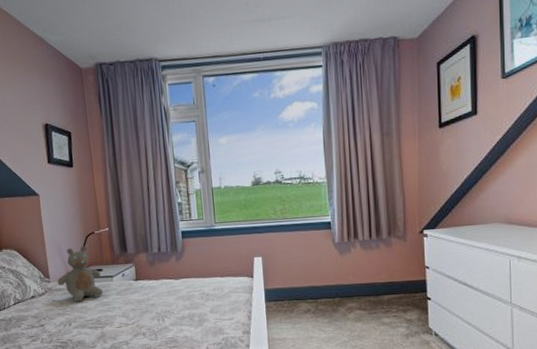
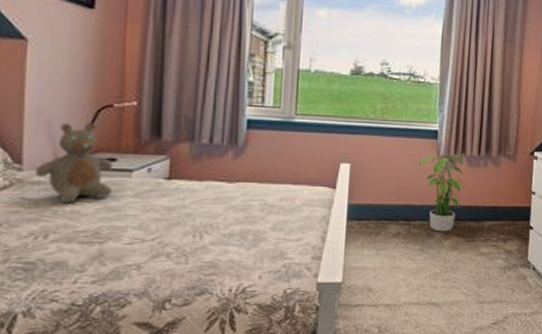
potted plant: none [317,240,361,307] -> present [417,152,465,232]

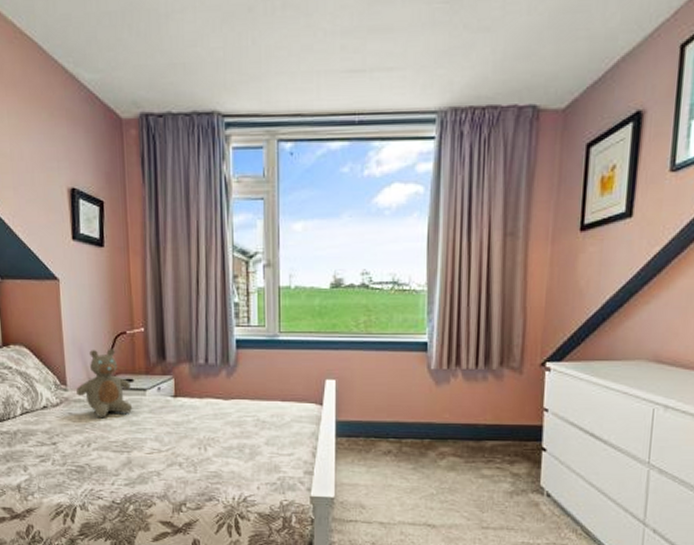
potted plant: present [417,152,465,232] -> none [406,366,460,451]

